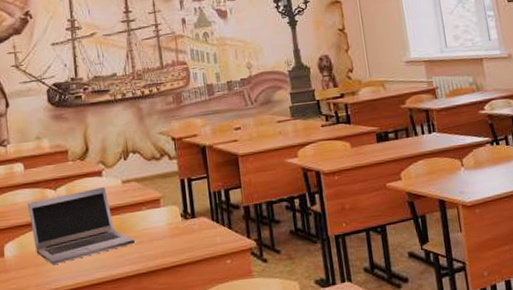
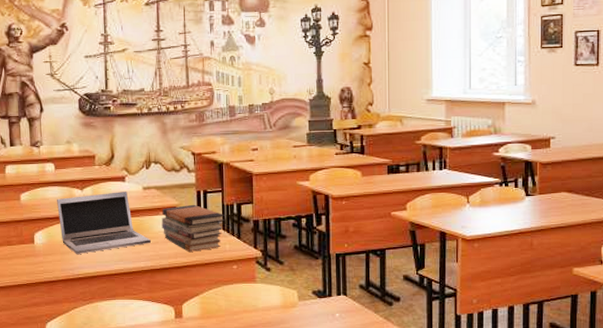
book stack: none [144,194,213,249] -> present [161,204,225,252]

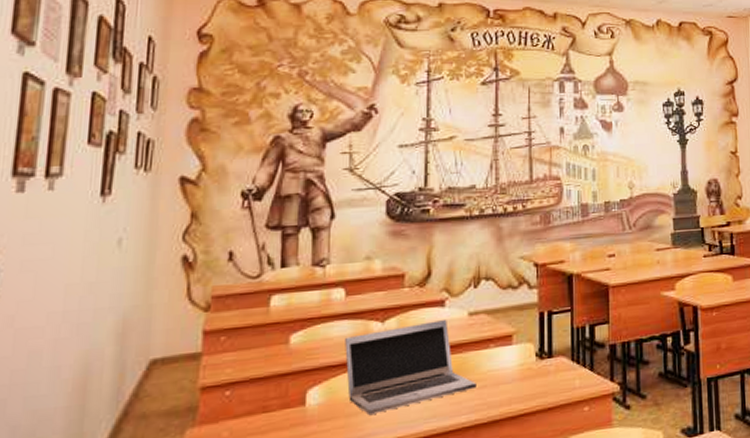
book stack: present [161,204,225,252] -> none [492,330,574,395]

